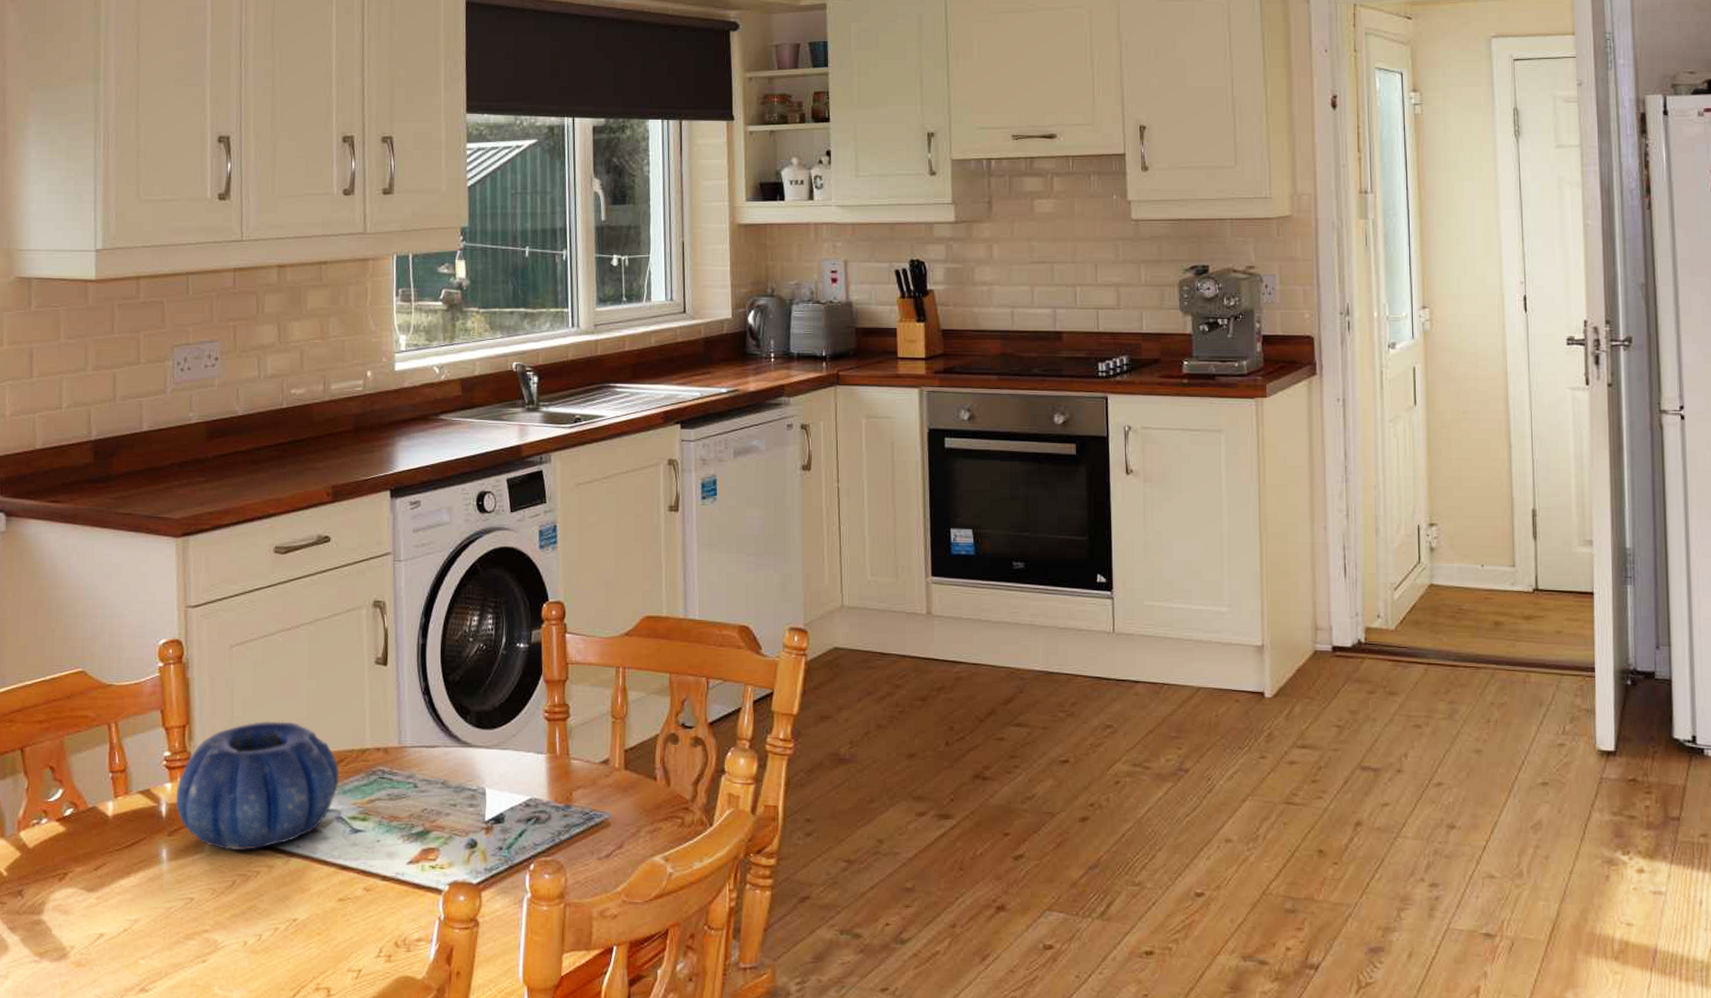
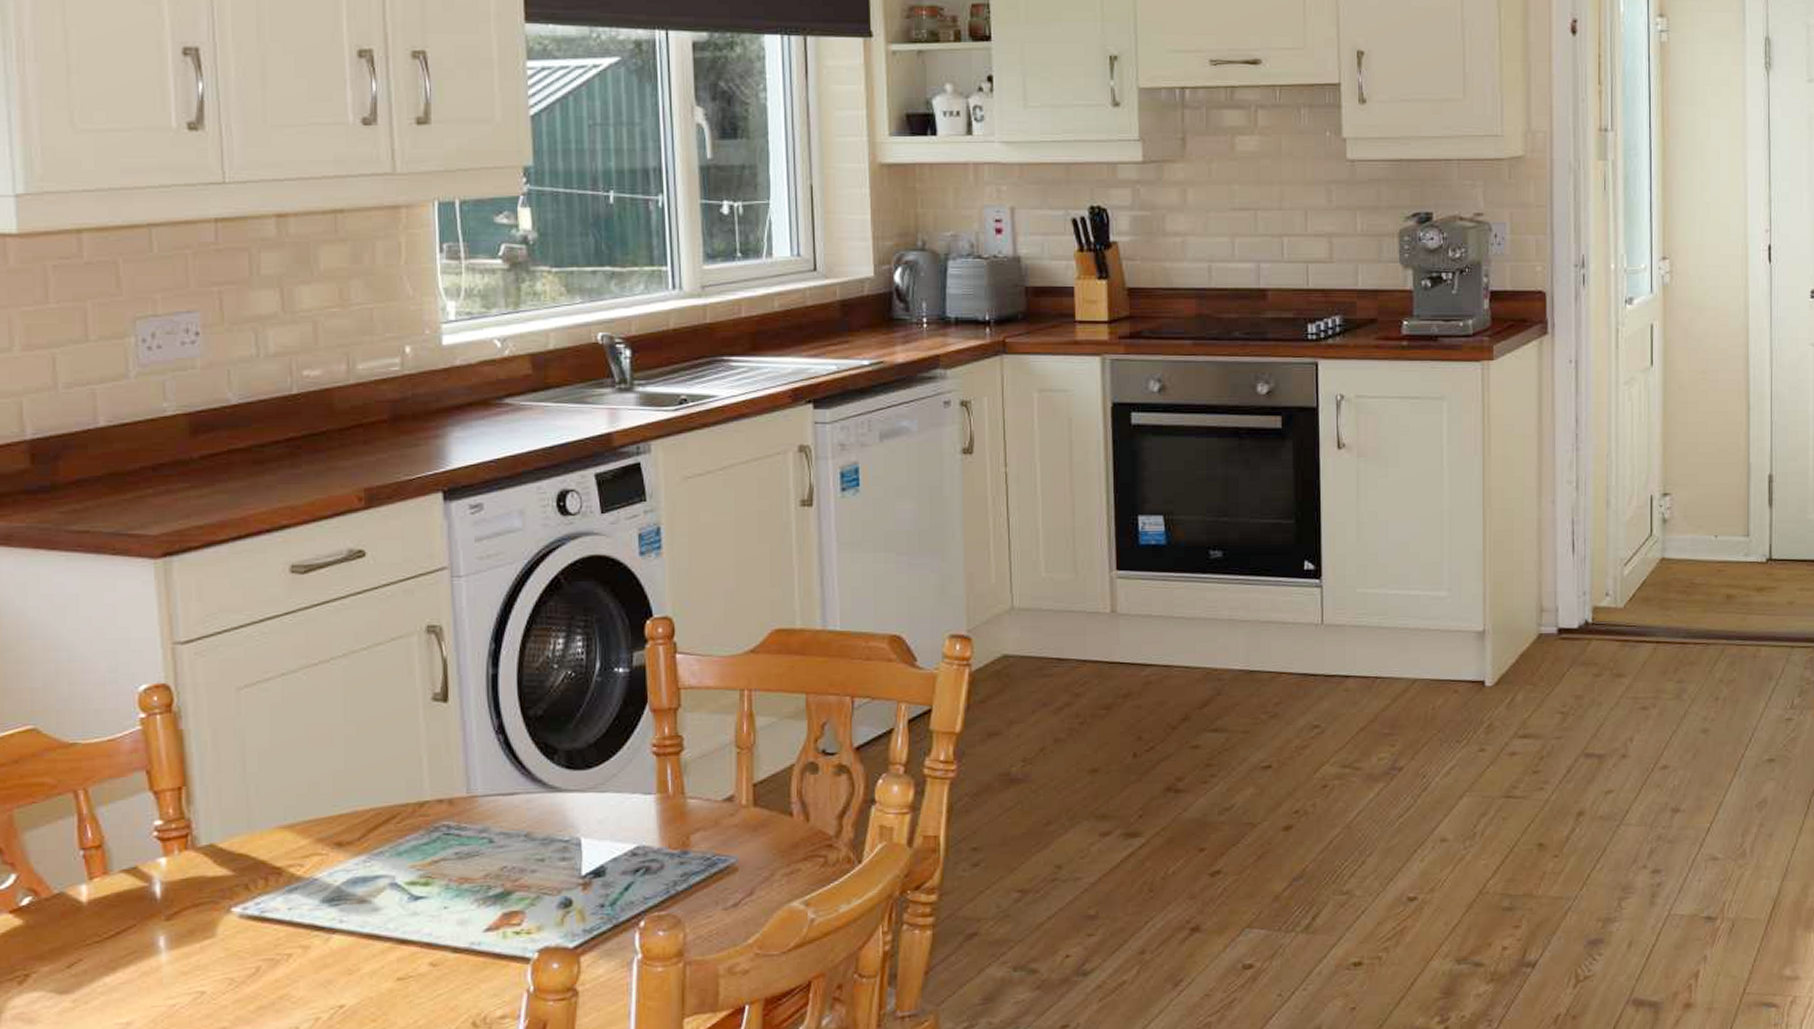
decorative bowl: present [175,721,339,851] -> none [173,775,392,932]

